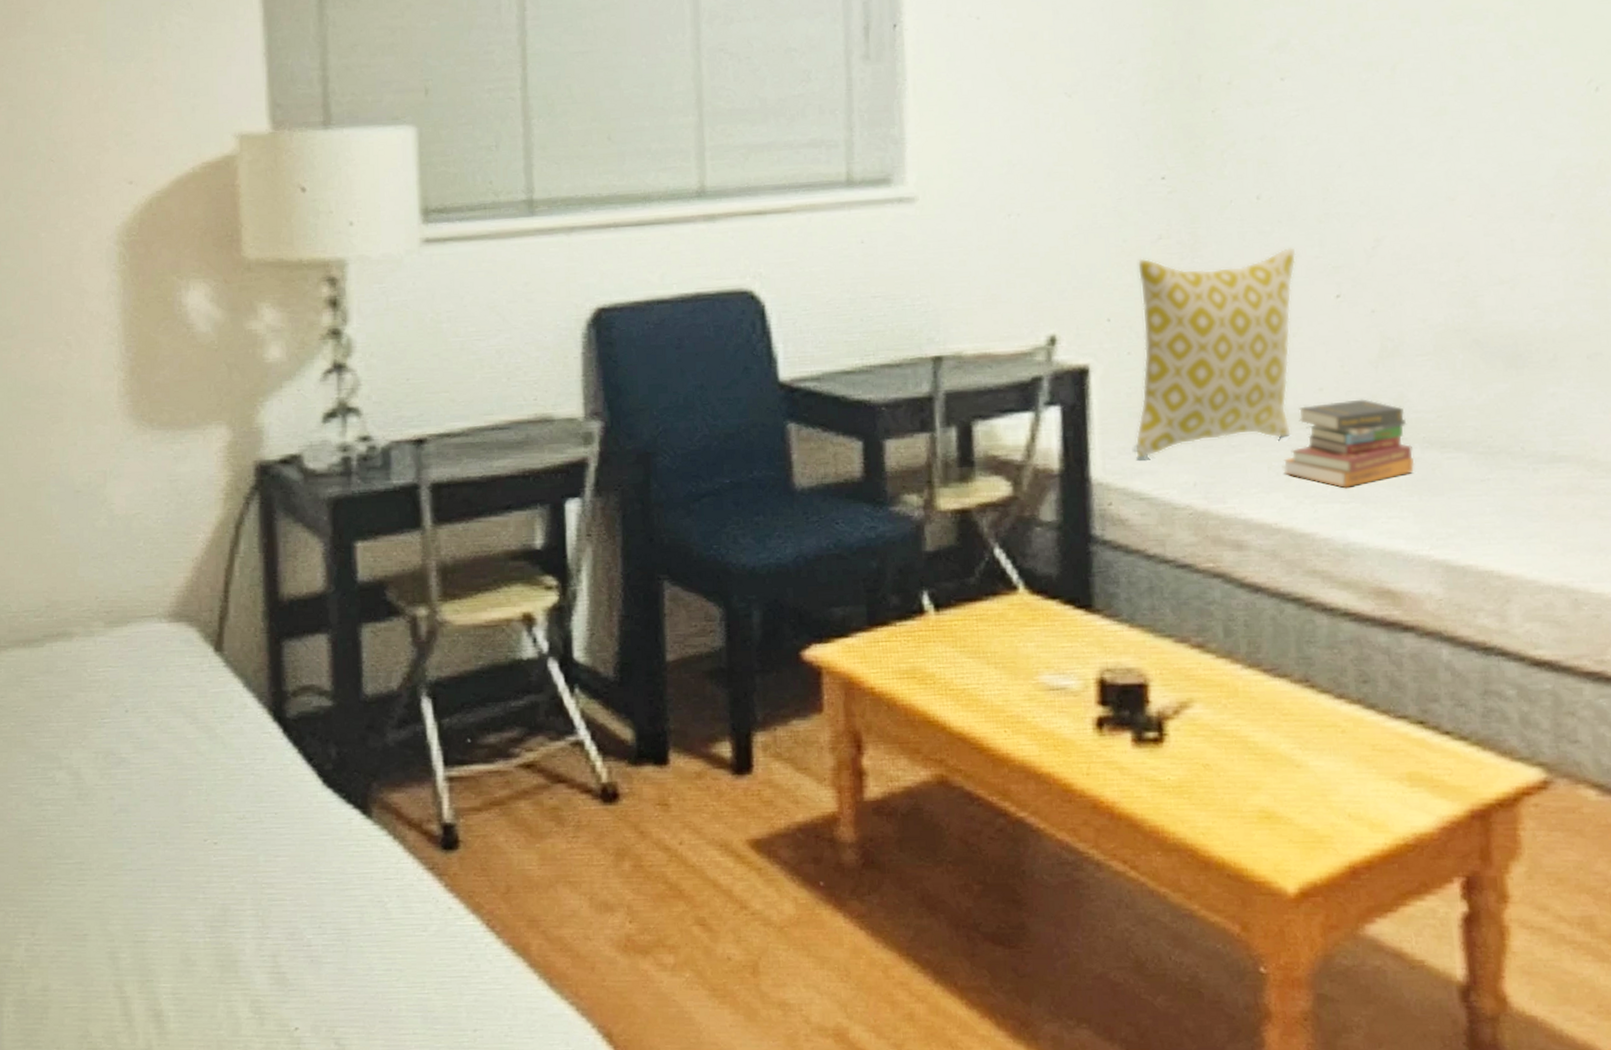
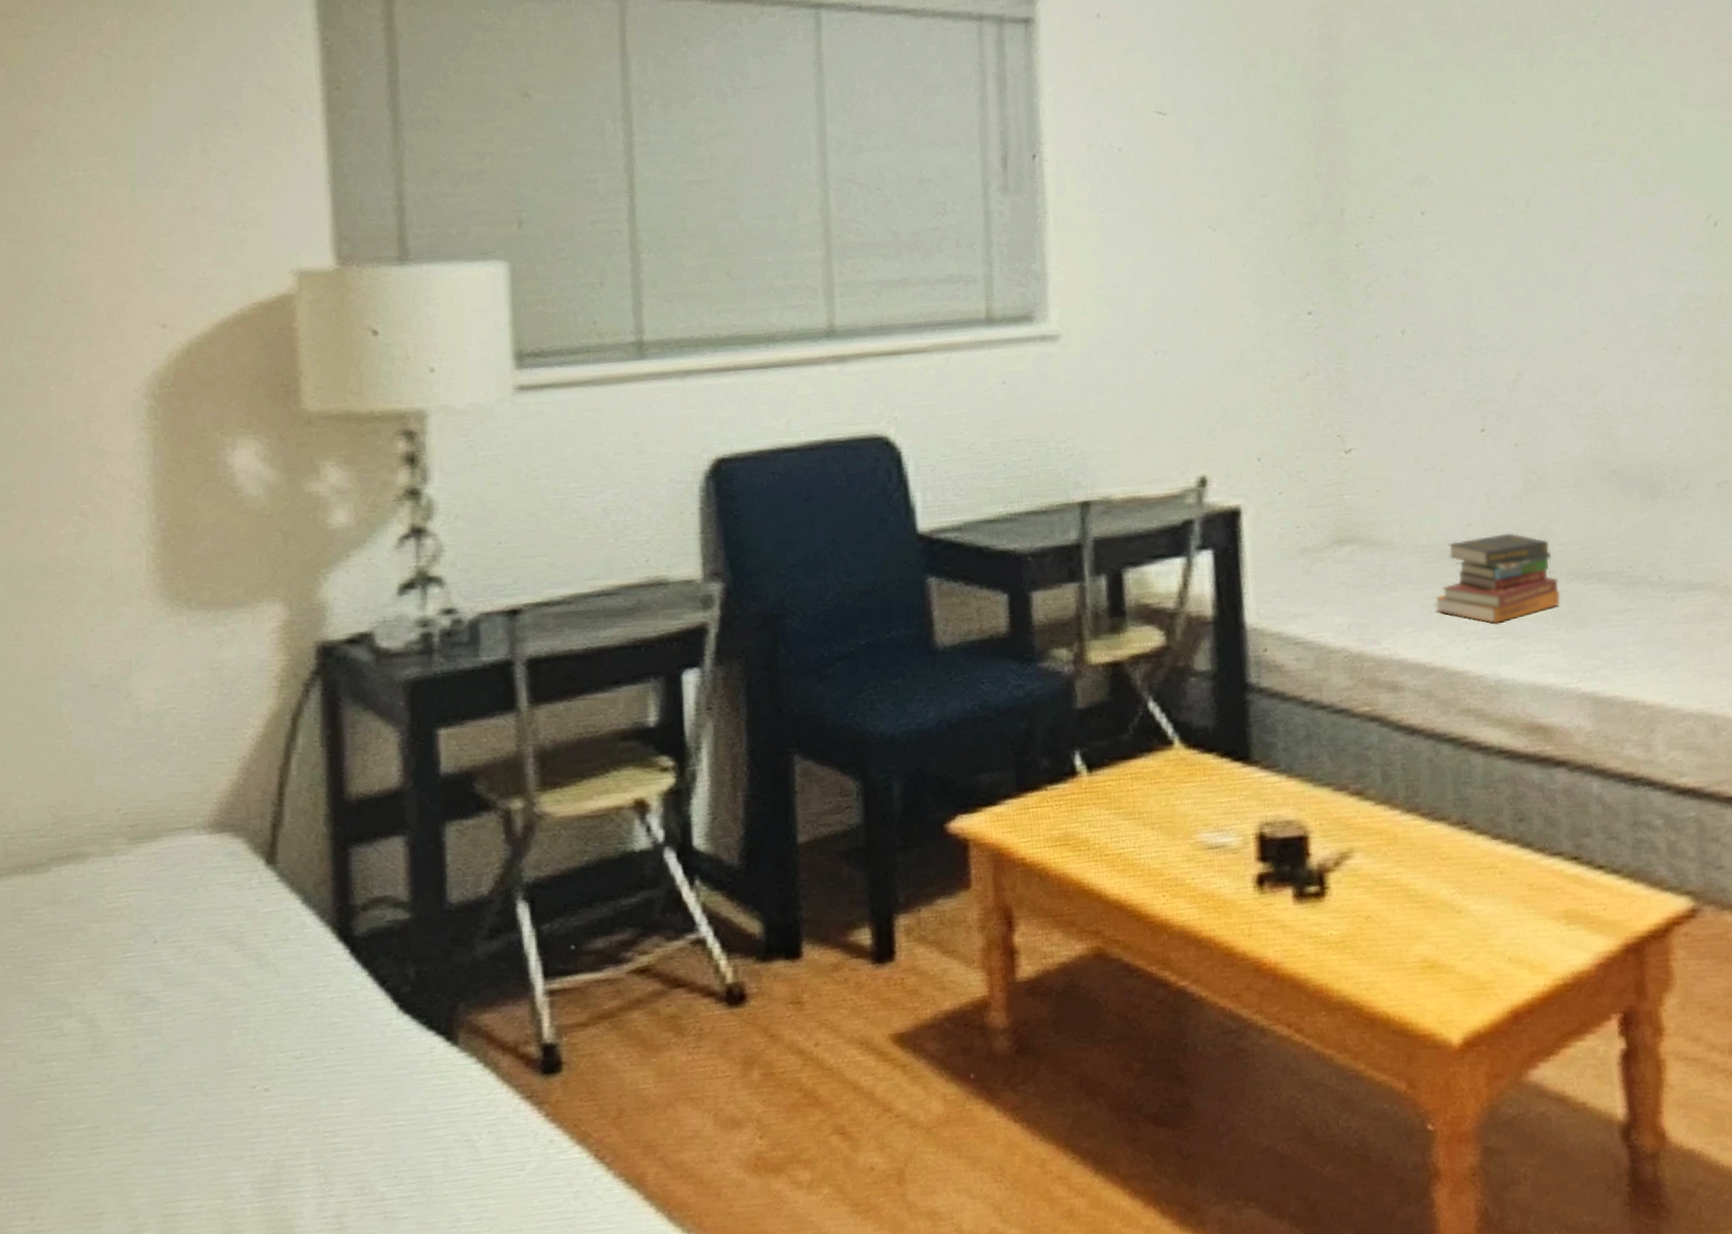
pillow: present [1135,246,1297,459] -> none [1286,381,1443,602]

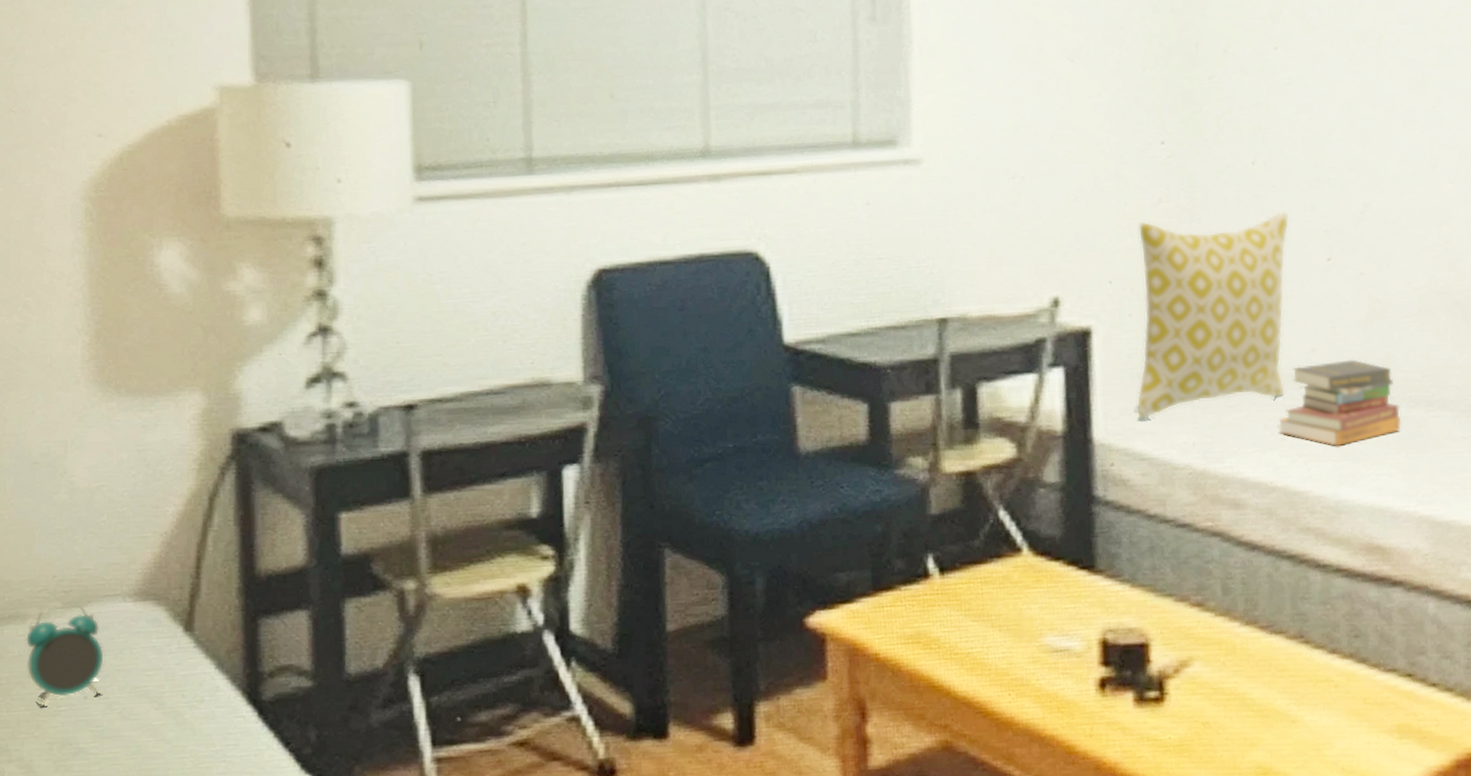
alarm clock: none [87,838,176,954] -> present [26,603,104,706]
pillow: none [1286,381,1443,602] -> present [1136,211,1290,420]

